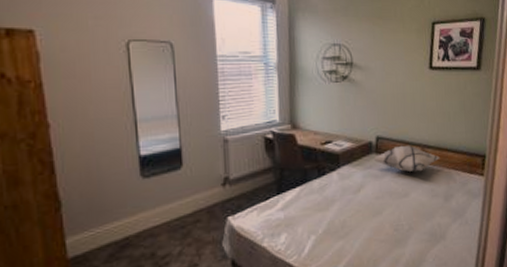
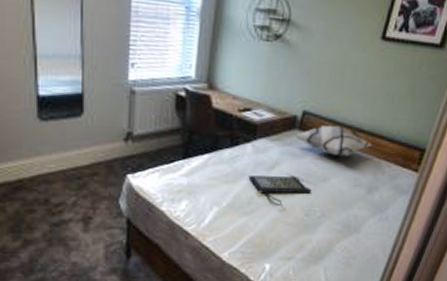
clutch bag: none [338,196,396,226] -> present [248,175,312,206]

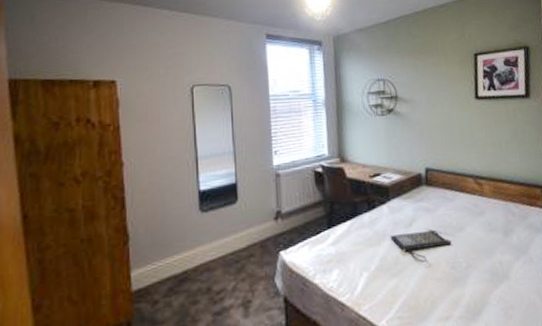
decorative pillow: present [295,124,372,157] -> none [424,176,495,205]

